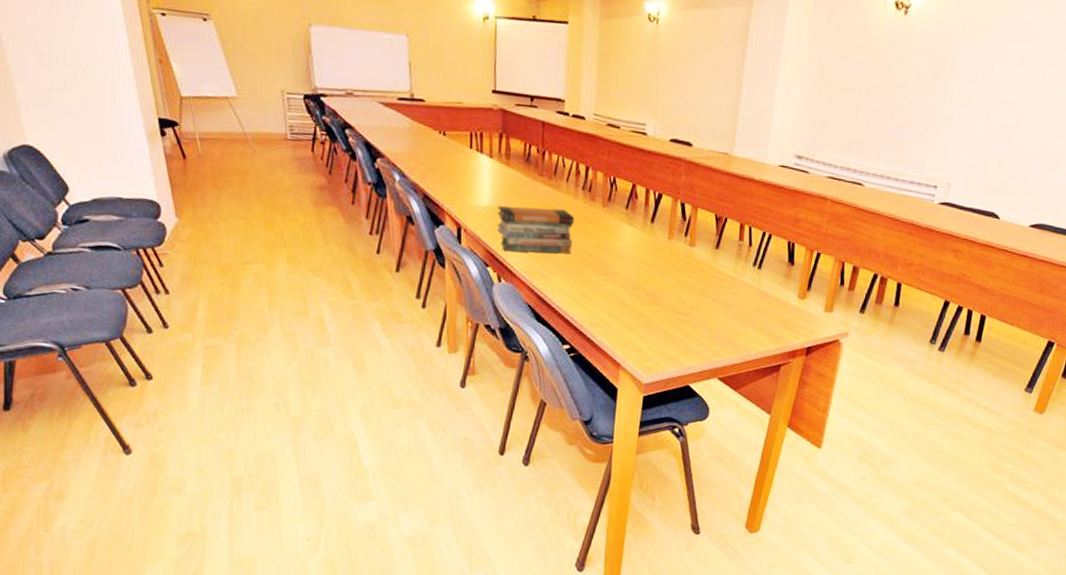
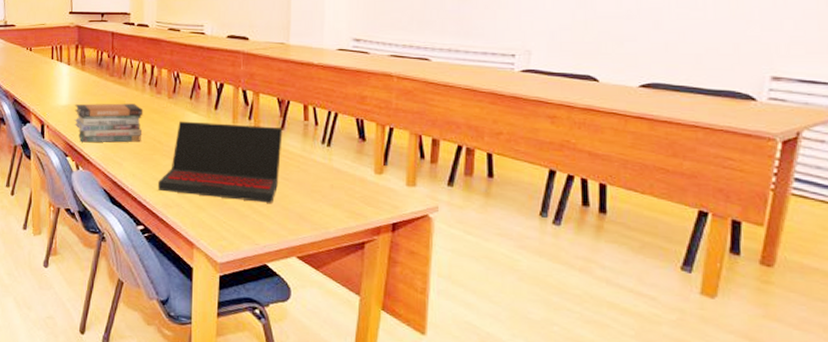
laptop: none [587,233,718,325] -> present [158,121,283,203]

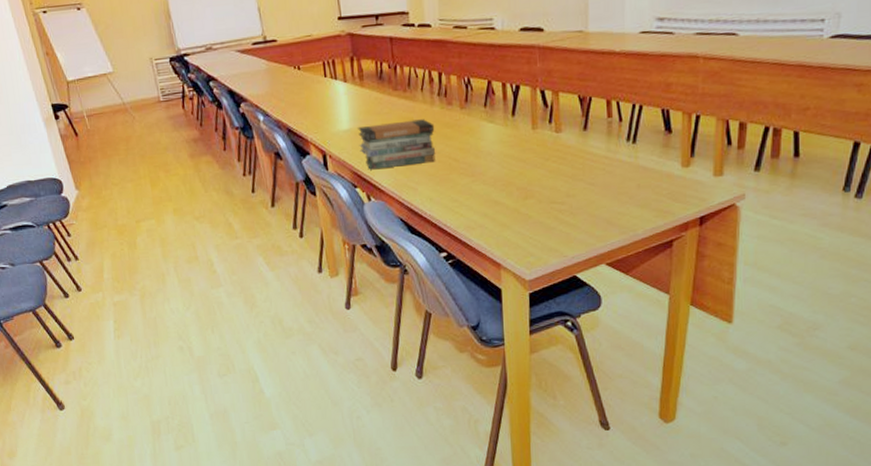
laptop: present [158,121,283,203] -> none [458,128,586,213]

